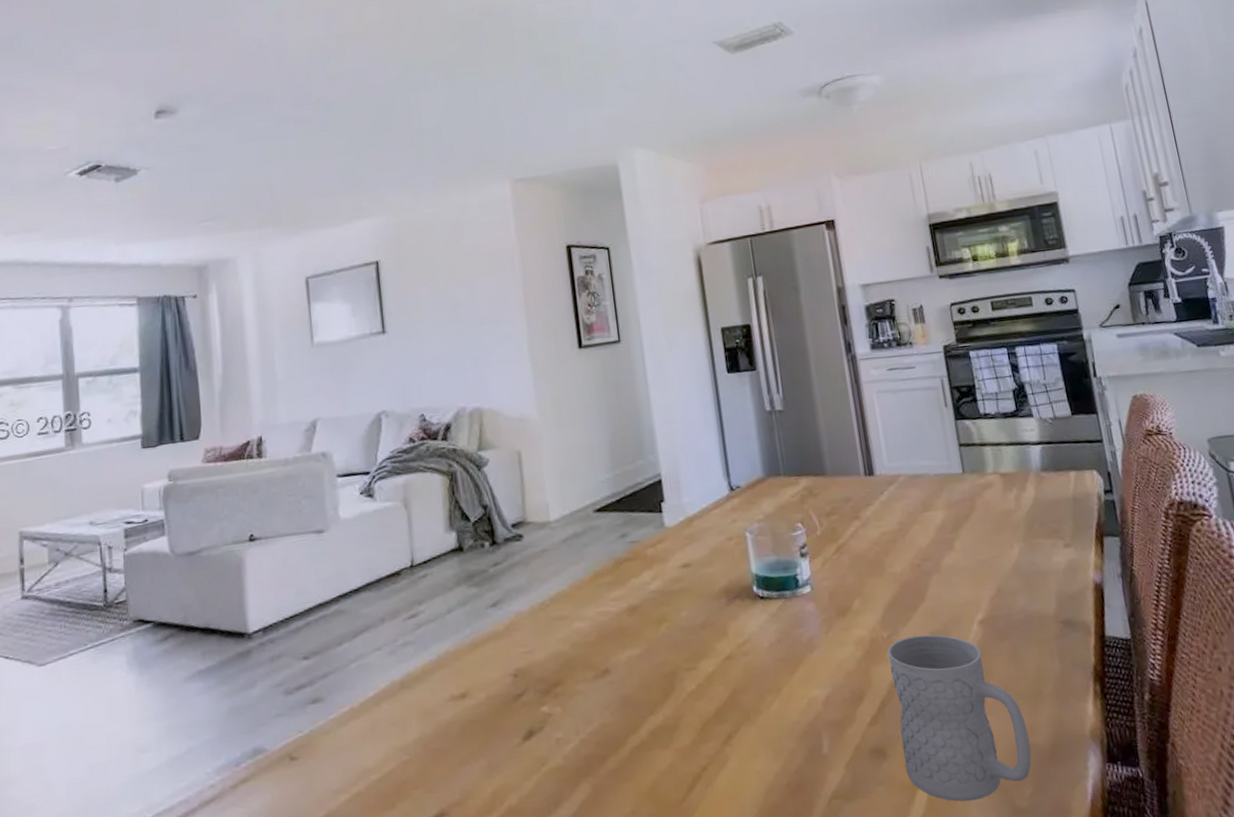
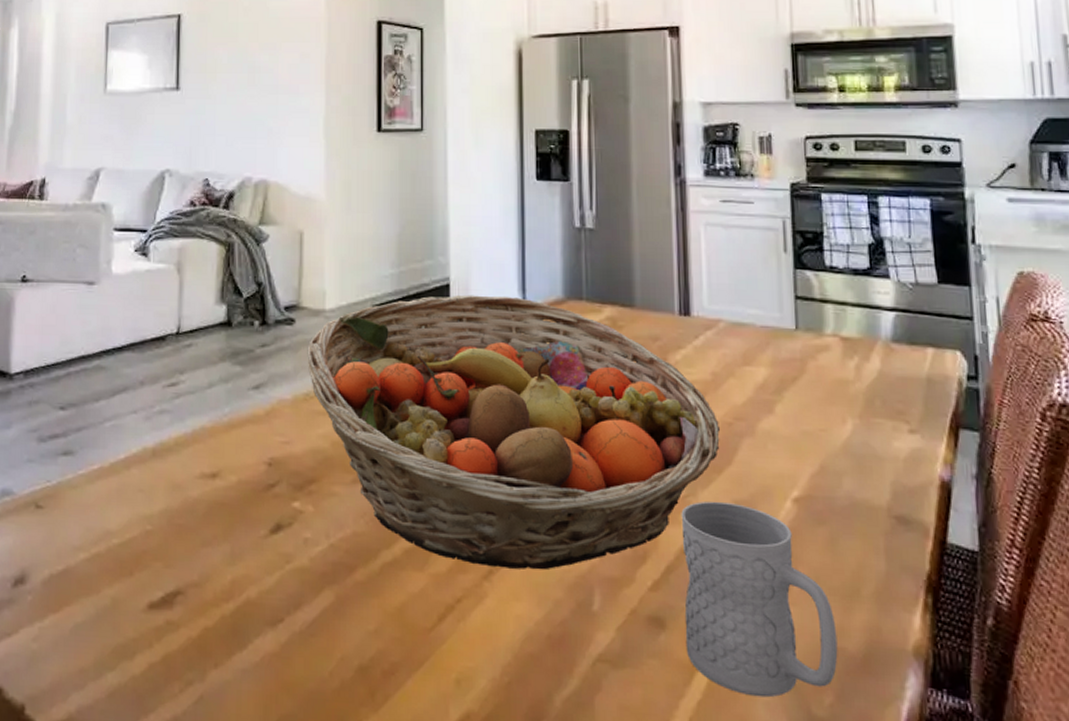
fruit basket: none [537,482,912,733] -> present [307,294,721,570]

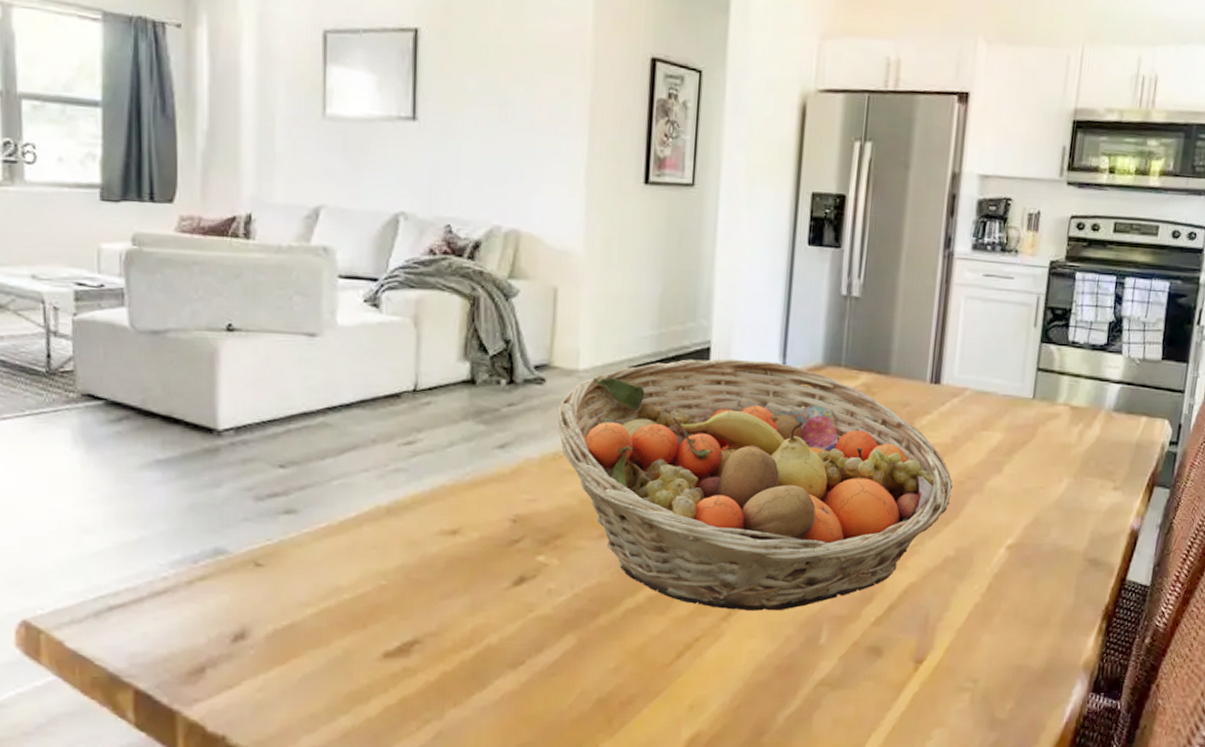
mug: present [681,501,838,698] -> none [897,549,1026,707]

